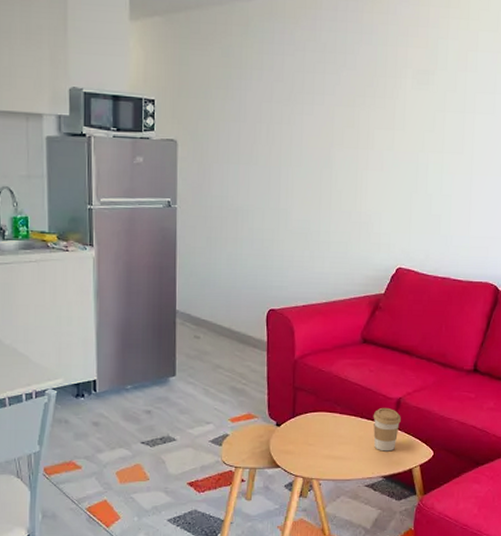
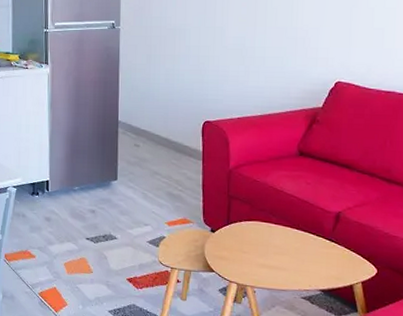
coffee cup: present [373,407,401,452] -> none [310,220,341,266]

